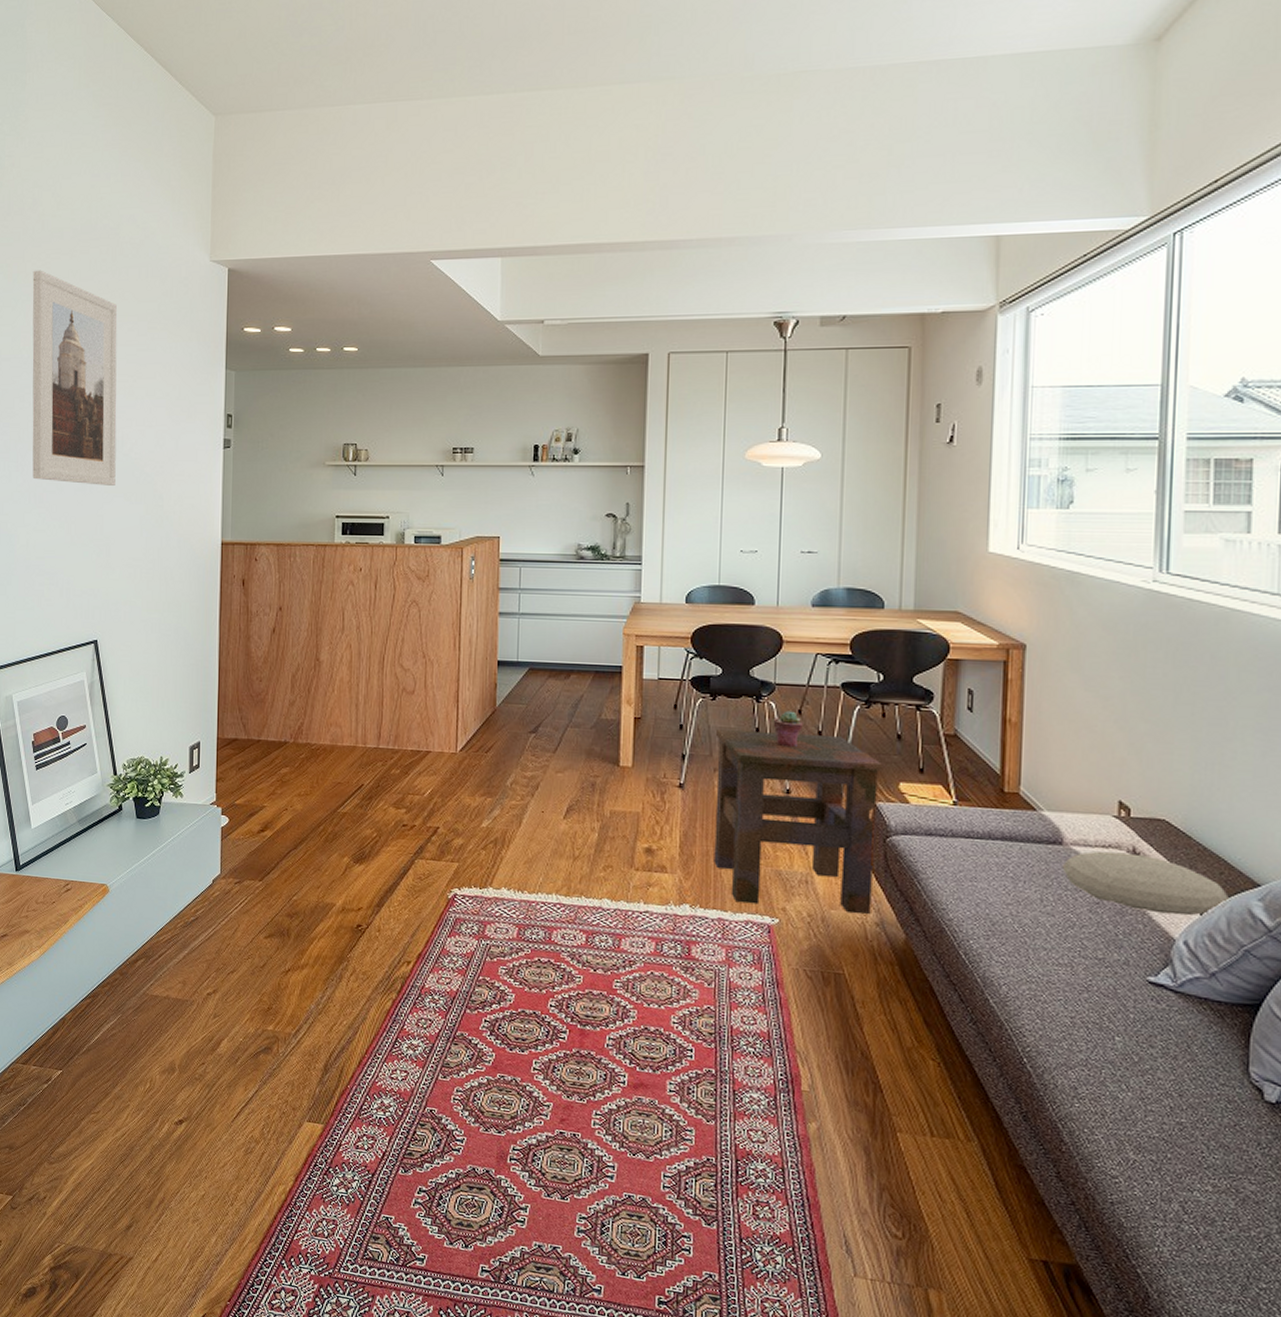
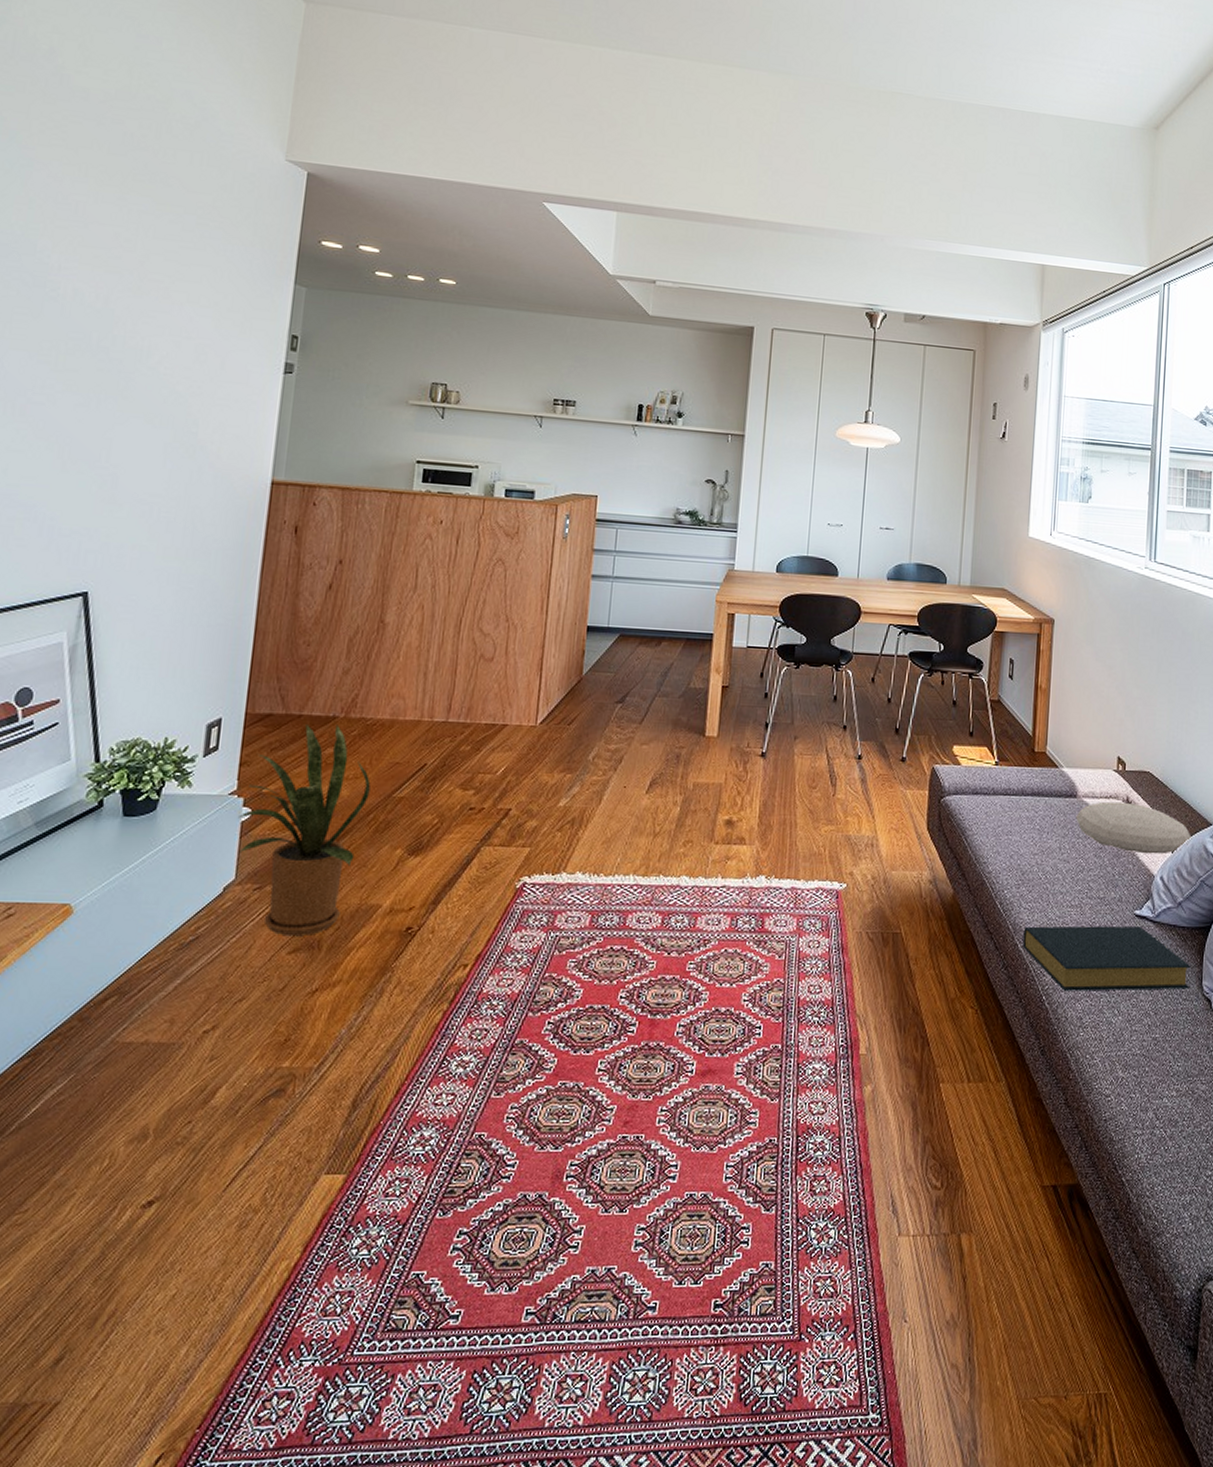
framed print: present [32,270,118,485] -> none [12,131,157,404]
house plant: none [219,748,319,925] -> present [238,724,371,937]
side table: present [714,729,883,915] -> none [790,698,941,874]
potted succulent: present [773,710,803,748] -> none [849,679,875,715]
hardback book: none [995,981,1232,1074] -> present [1022,926,1191,991]

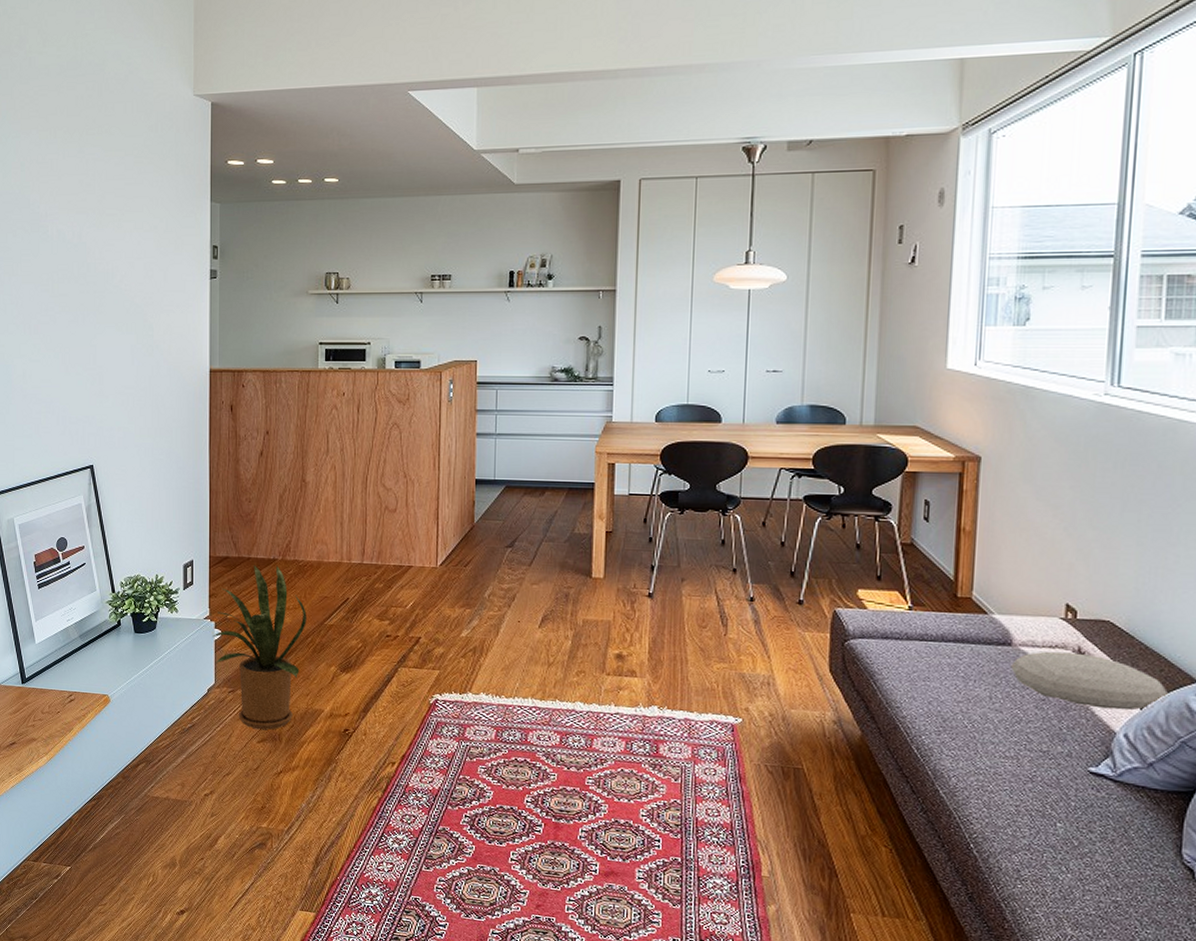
hardback book: present [1022,926,1191,991] -> none [945,773,1166,856]

